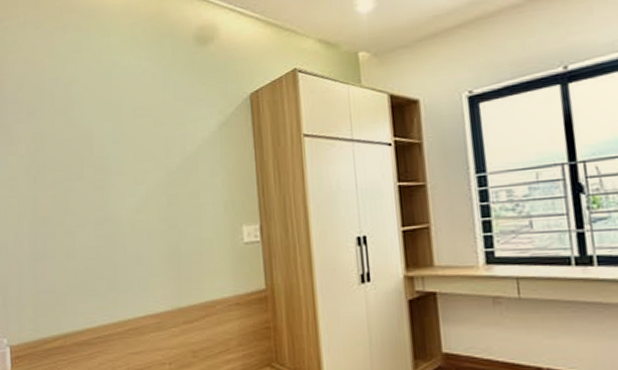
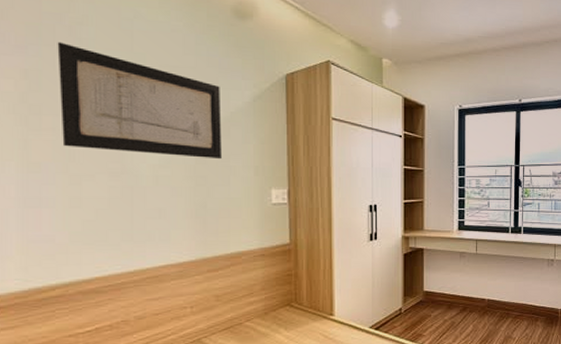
wall art: none [55,103,191,200] -> present [57,41,222,160]

